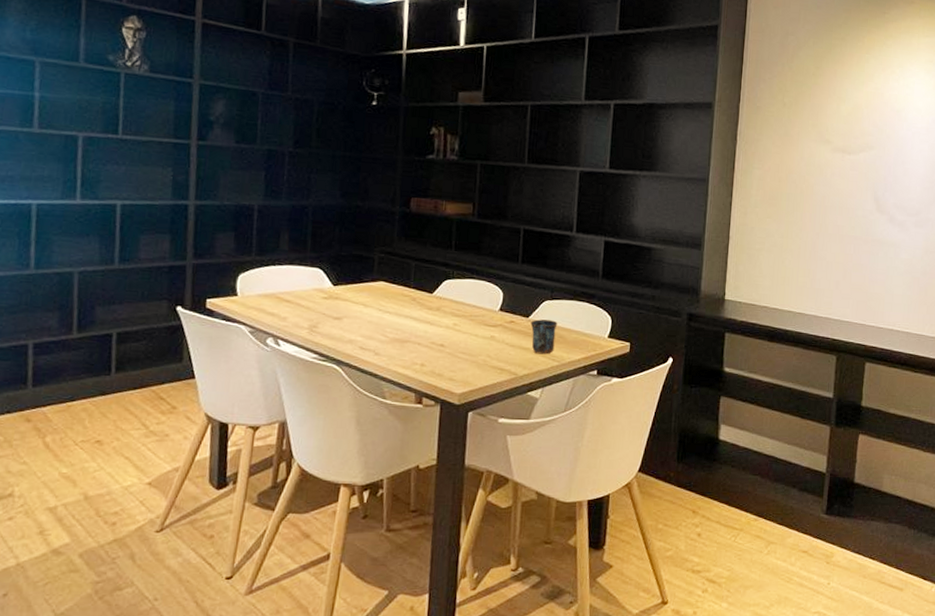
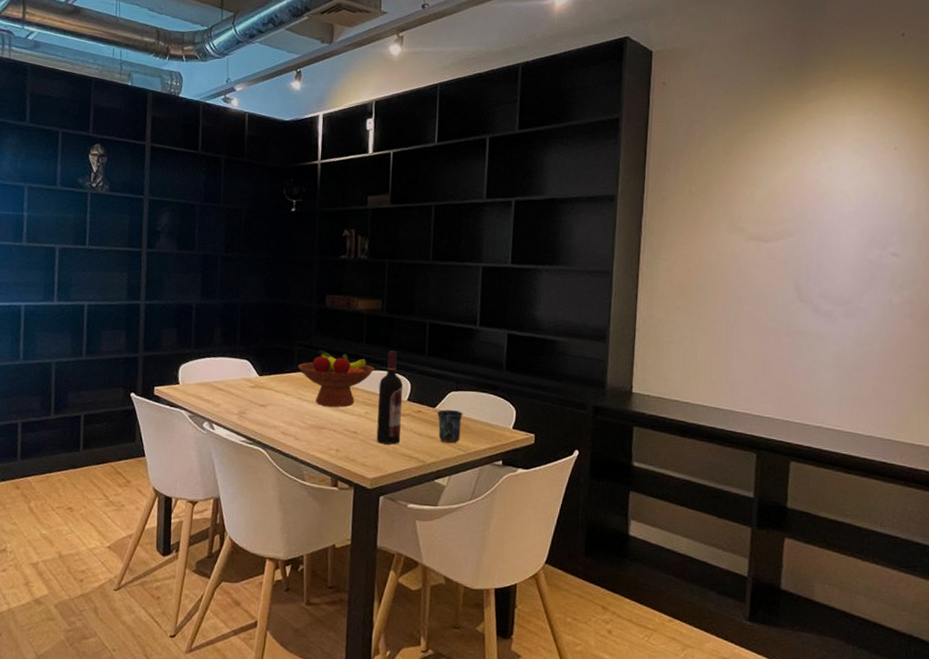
fruit bowl: none [378,256,465,319] -> present [298,349,375,407]
wine bottle: none [465,258,495,357] -> present [376,351,403,445]

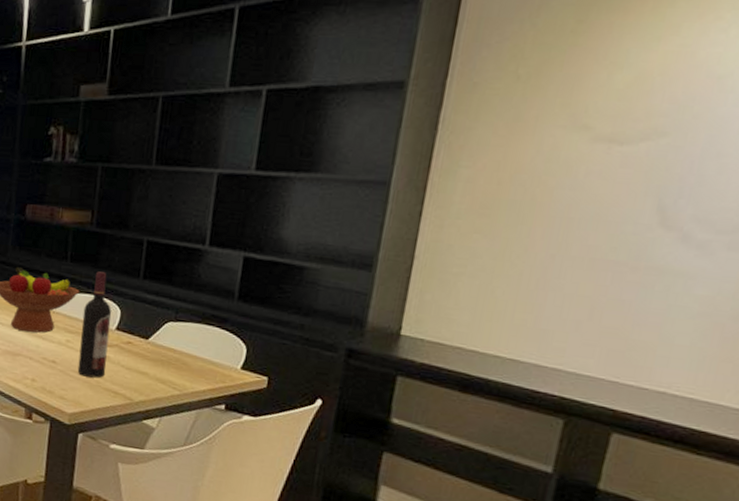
mug: present [437,409,463,444] -> none [150,342,182,382]

